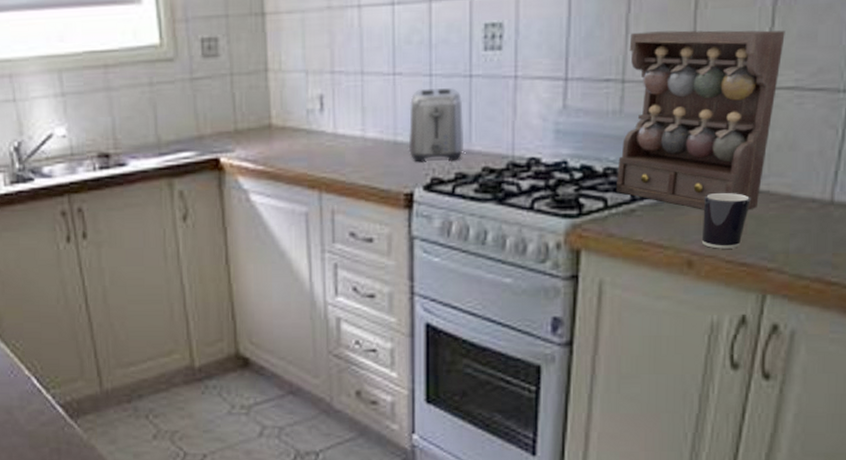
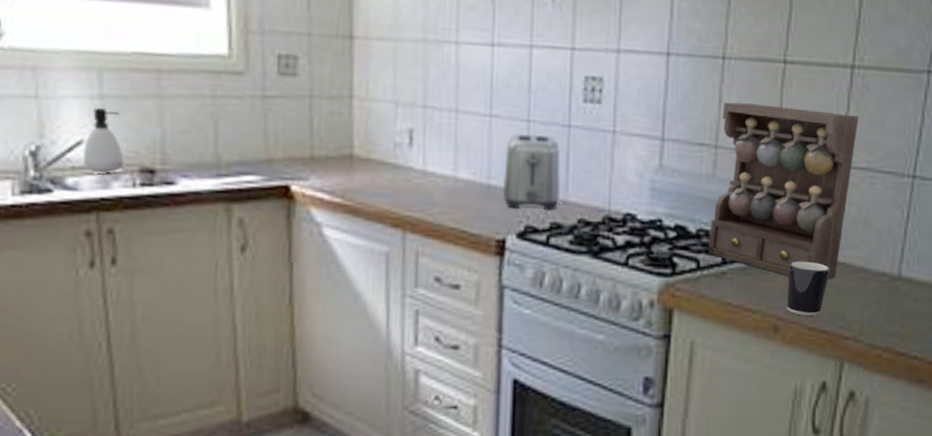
soap dispenser: none [53,104,85,161] -> present [83,108,124,174]

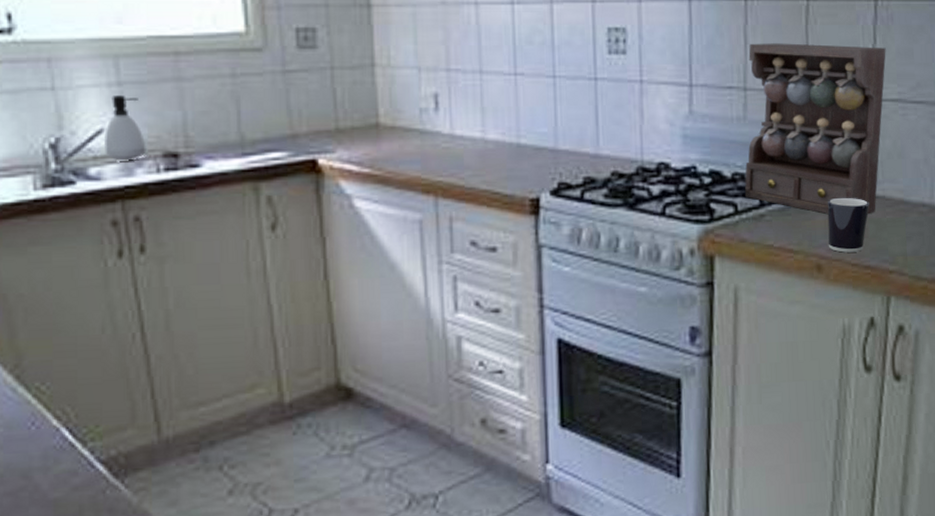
toaster: present [502,133,561,209] -> none [532,89,592,165]

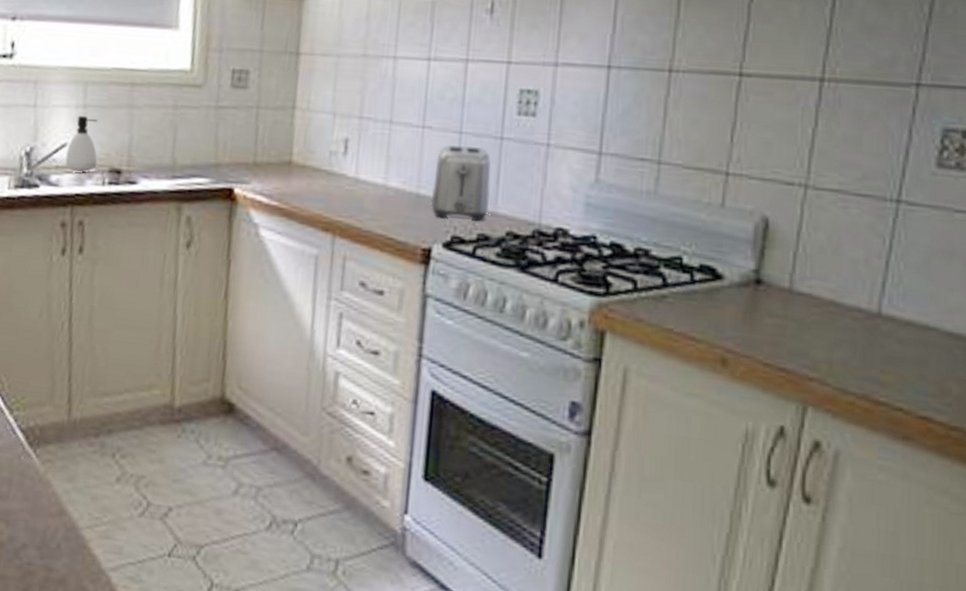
toaster: none [532,89,592,165] -> present [431,144,492,221]
spice rack: present [744,43,886,214] -> none [646,116,829,311]
mug: present [827,197,869,253] -> none [738,288,792,351]

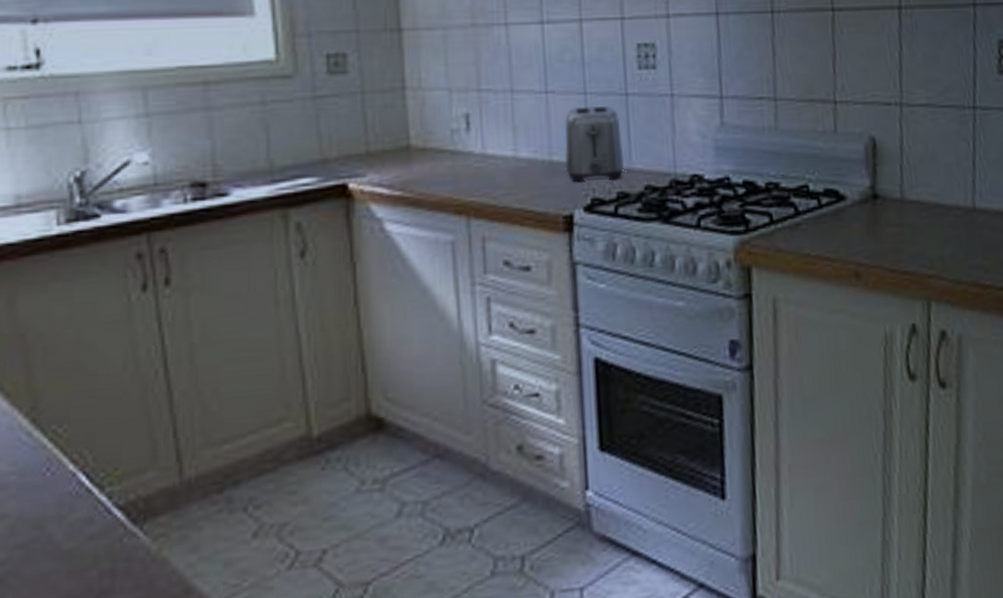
soap dispenser: present [65,116,98,173] -> none [131,126,174,192]

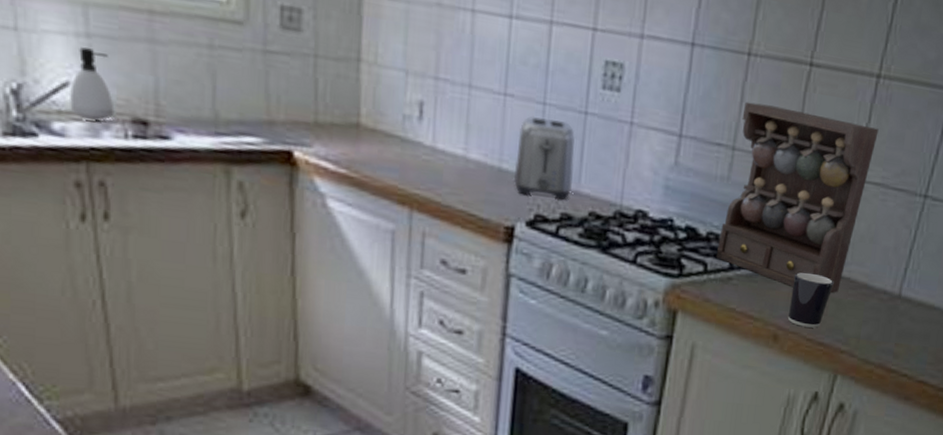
soap dispenser: none [131,126,174,192] -> present [70,47,115,121]
spice rack: none [777,53,913,220] -> present [715,101,879,293]
mug: none [862,202,905,259] -> present [788,272,834,328]

